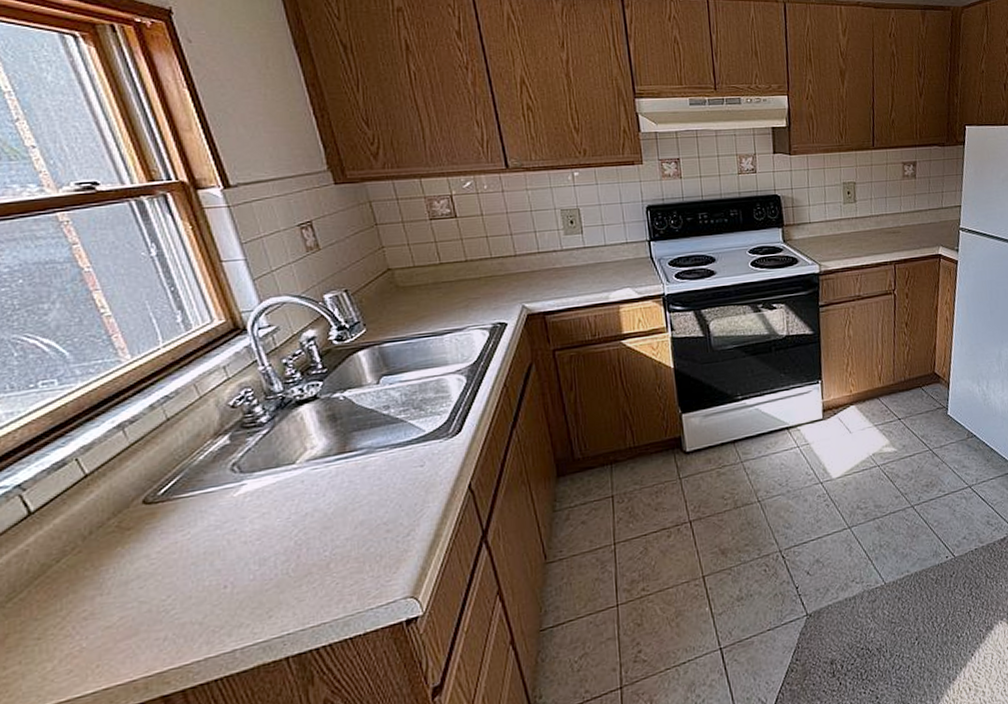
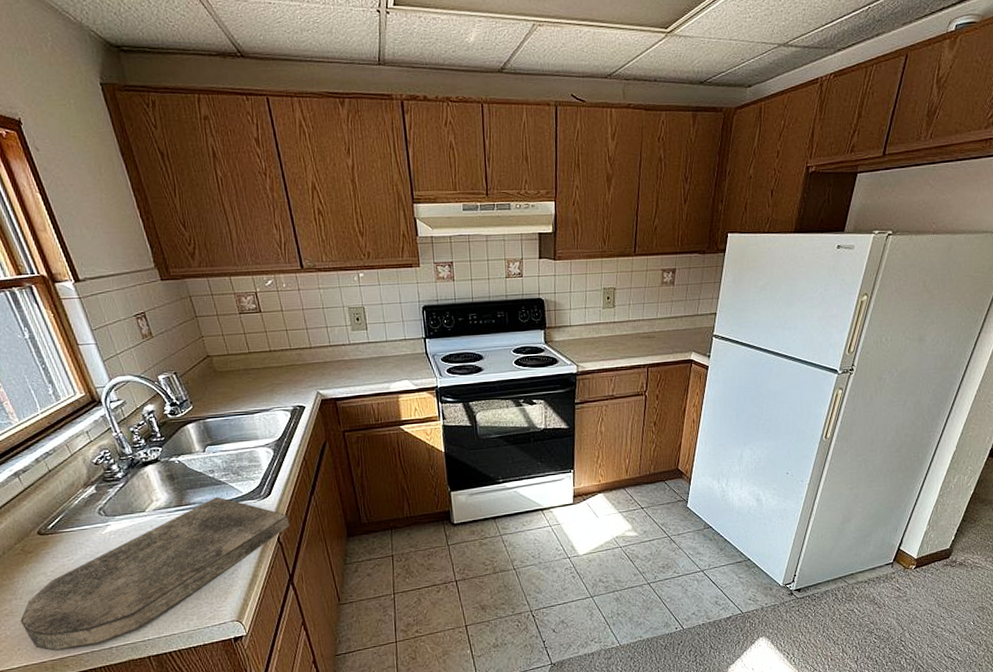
cutting board: none [105,438,485,664] -> present [20,496,290,651]

